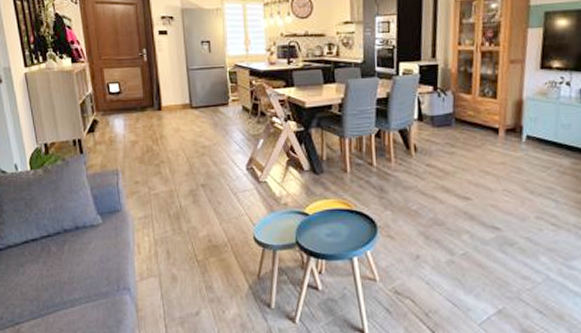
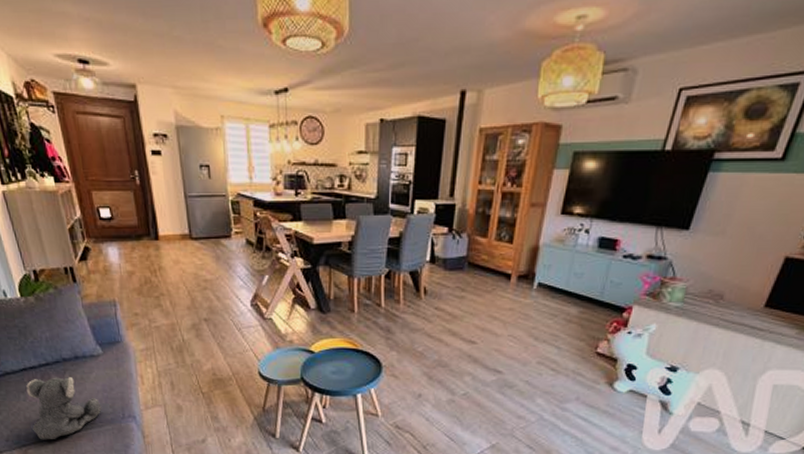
koala plush: none [26,248,97,317] -> present [26,377,102,440]

